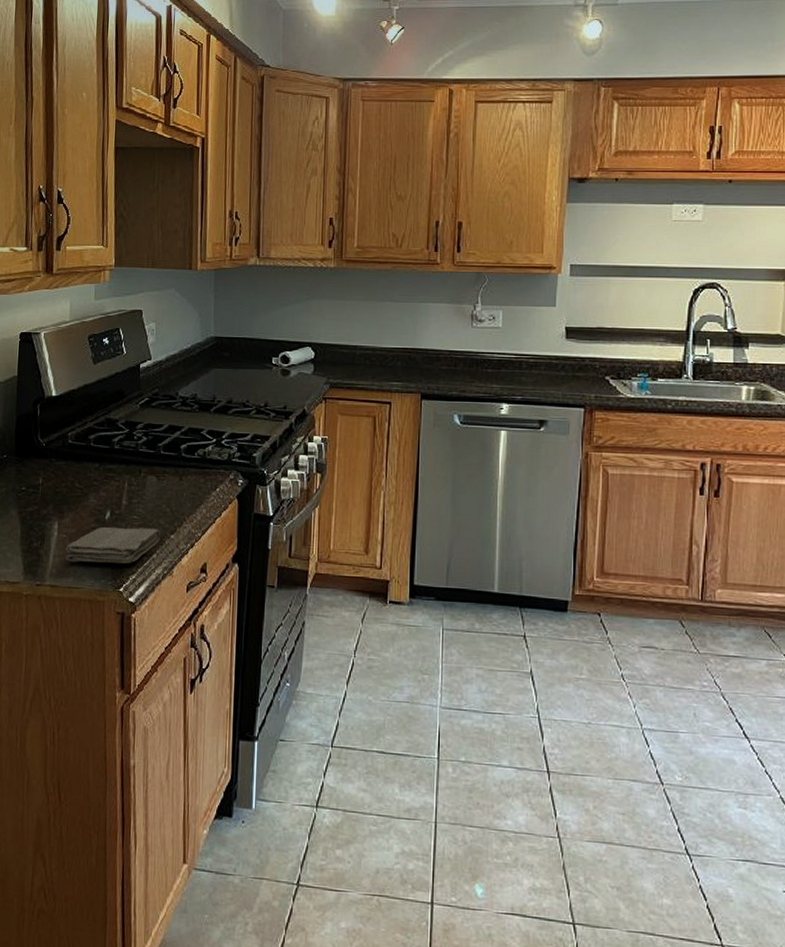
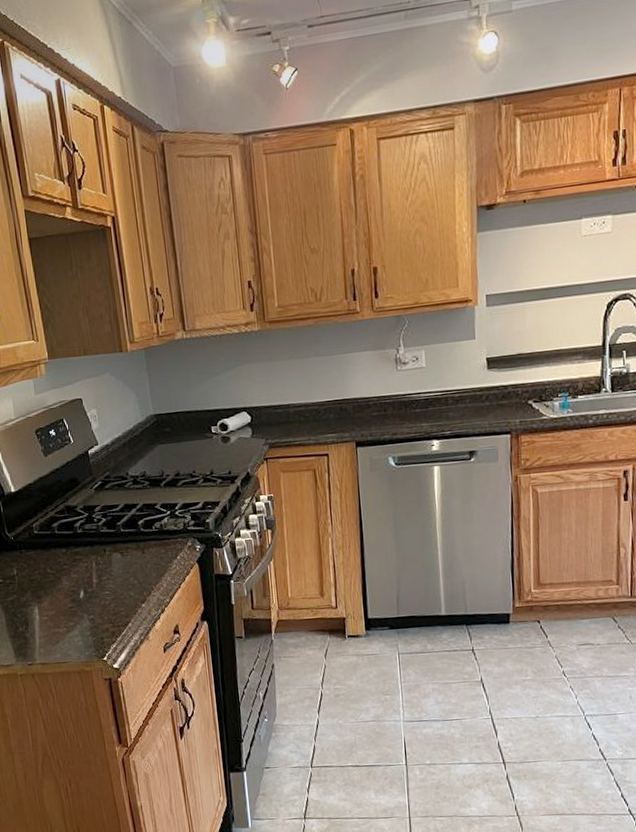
washcloth: present [65,526,161,564] -> none [48,600,133,641]

